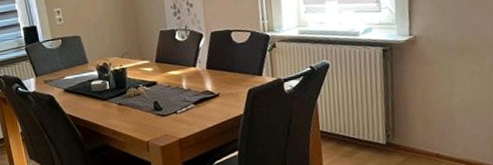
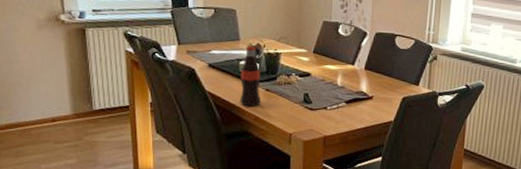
bottle: none [93,66,116,122] -> present [240,46,261,106]

